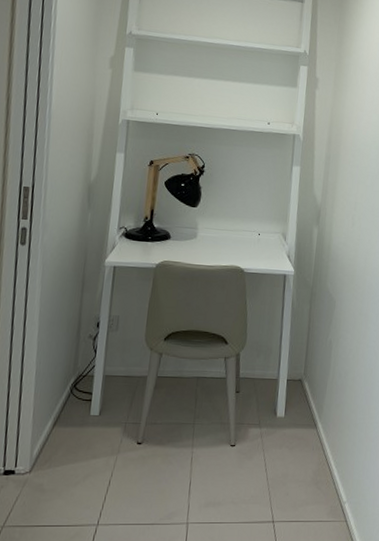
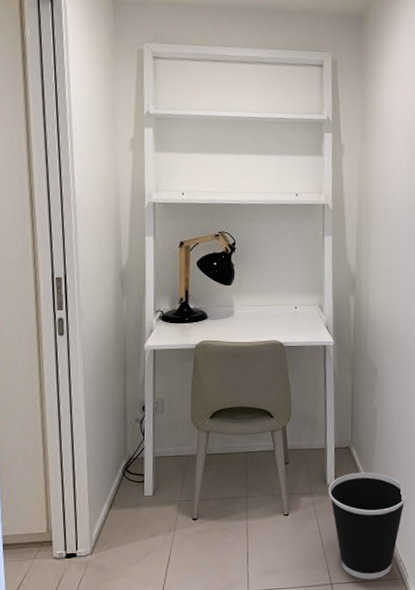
wastebasket: none [277,406,357,520] -> present [328,472,407,580]

